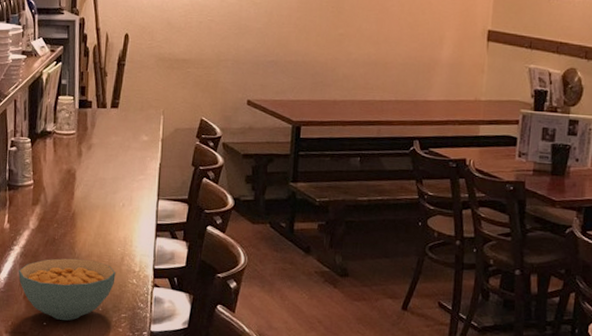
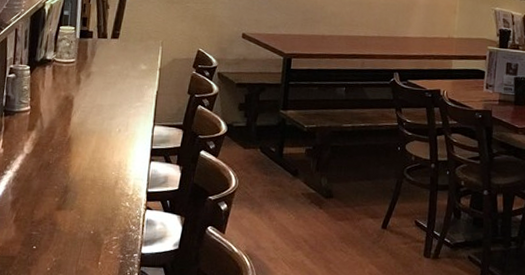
cereal bowl: present [18,258,116,321] -> none [9,182,109,244]

